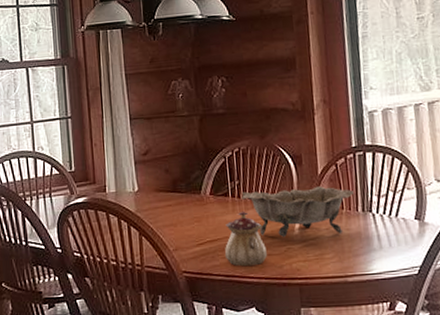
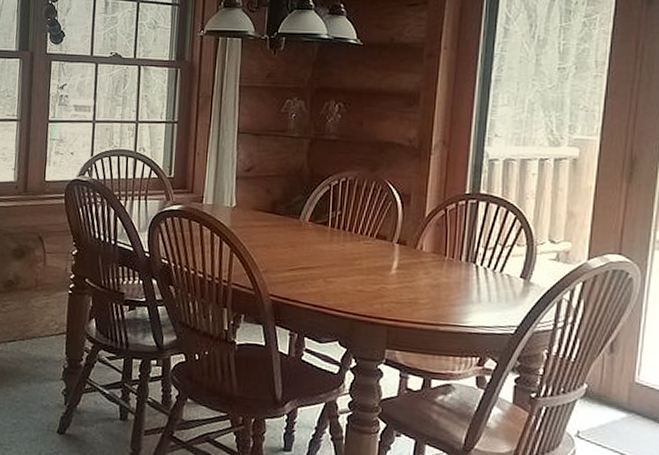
teapot: present [225,211,268,267] -> none [316,242,360,300]
decorative bowl: present [241,186,354,238] -> none [342,223,459,281]

